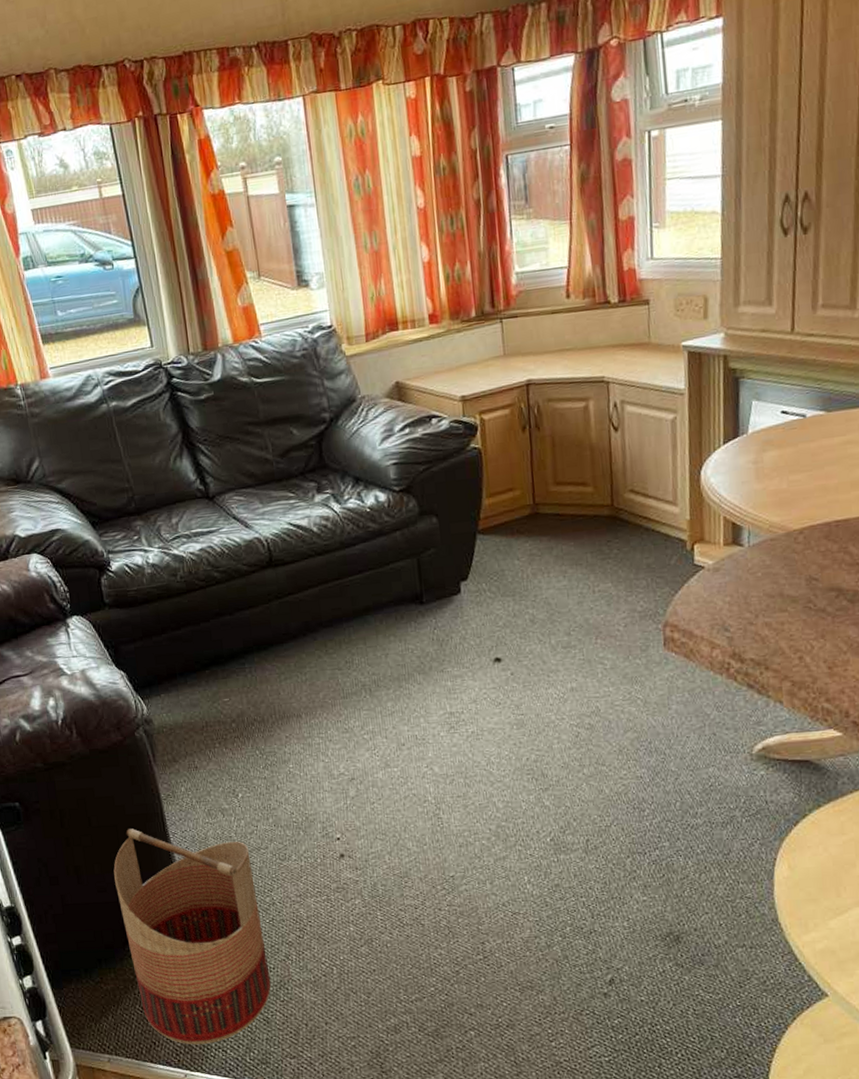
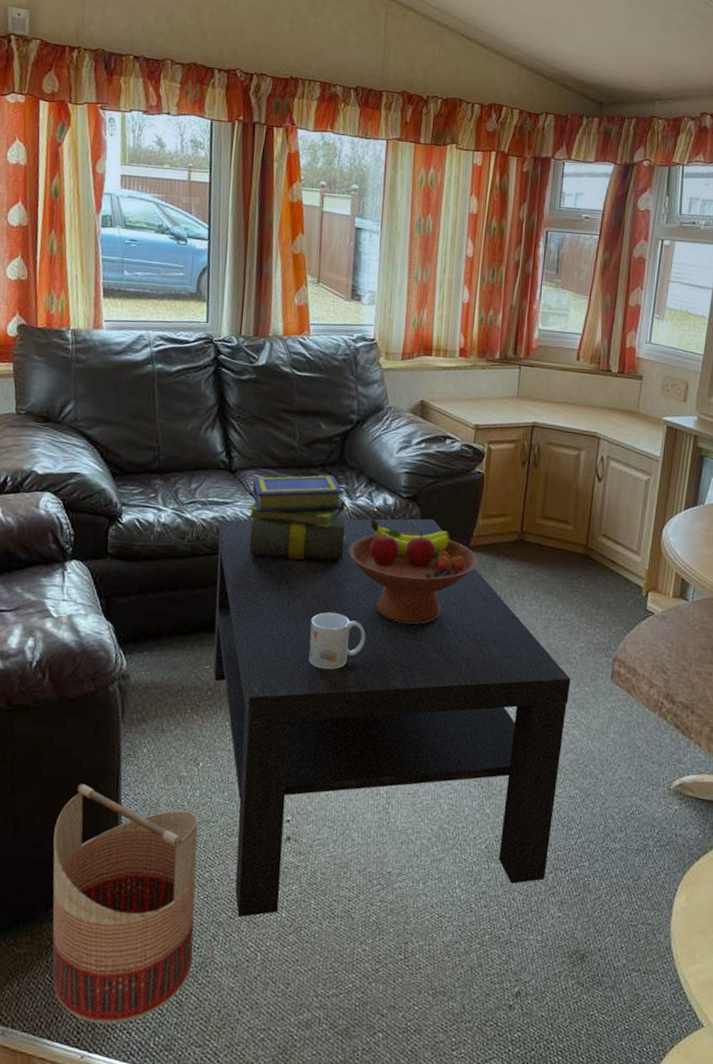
coffee table: none [208,508,622,936] -> present [213,518,571,918]
stack of books: none [232,483,344,580] -> present [246,475,348,561]
mug: none [322,625,383,684] -> present [308,612,365,670]
fruit bowl: none [347,518,491,625] -> present [349,519,478,625]

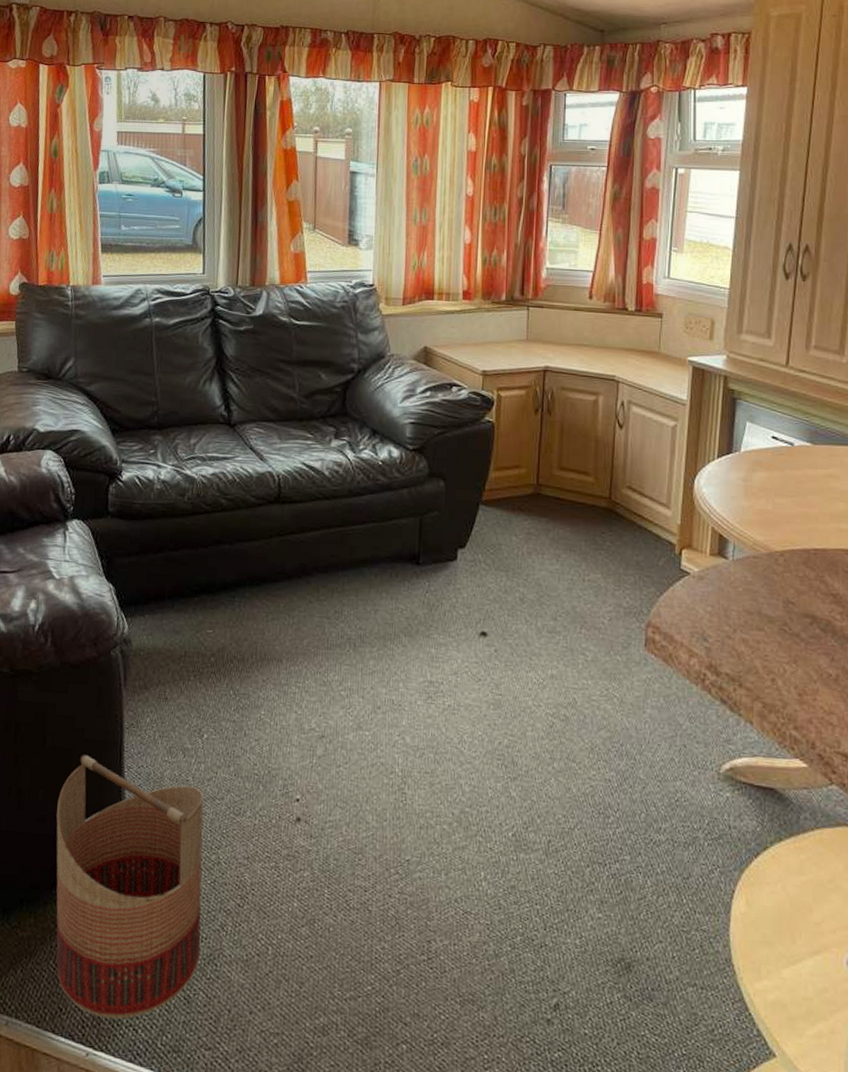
coffee table: present [213,518,571,918] -> none [216,471,600,906]
stack of books: present [246,475,348,561] -> none [247,427,351,518]
mug: present [308,612,365,670] -> none [314,573,374,635]
fruit bowl: present [349,519,478,625] -> none [353,473,491,586]

